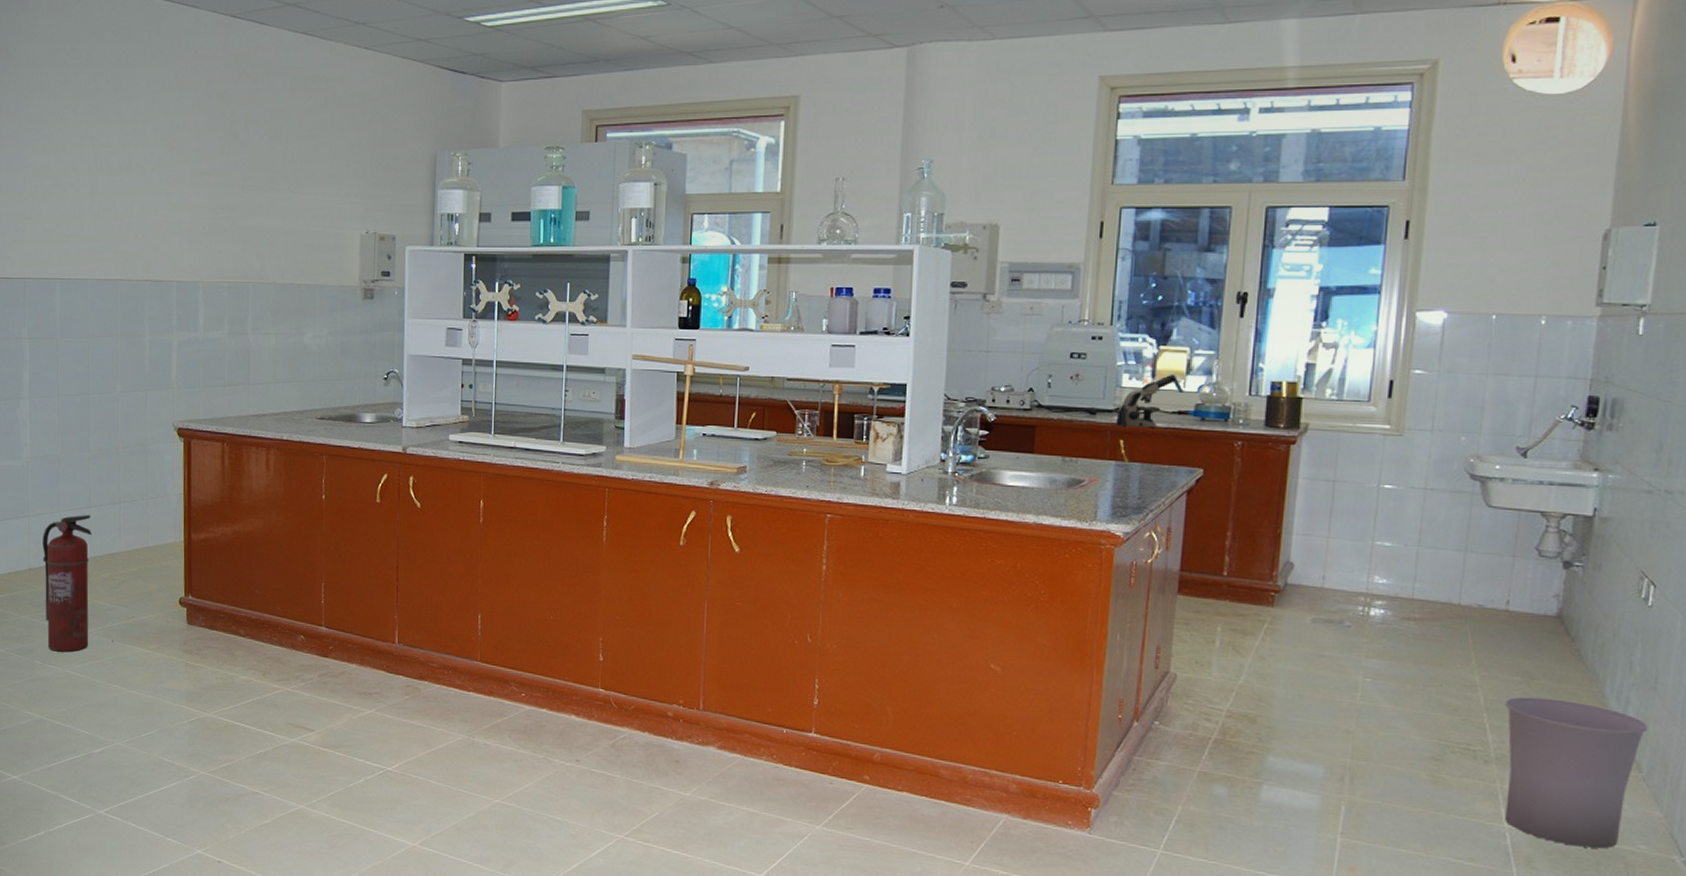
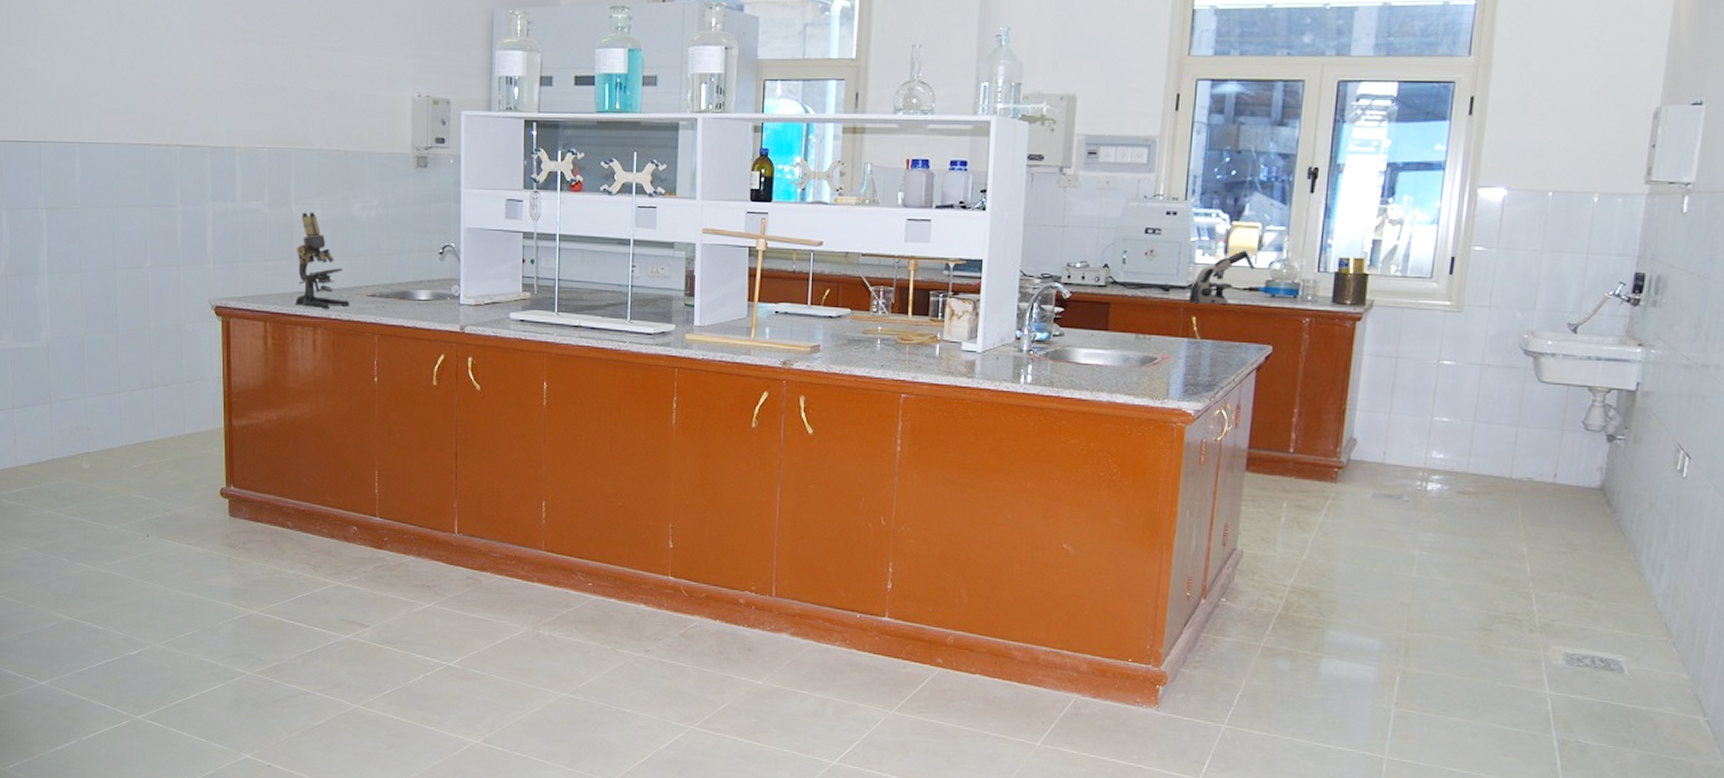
fire extinguisher: present [42,515,92,652] -> none [67,400,123,549]
microscope: none [250,341,301,432] -> present [295,212,350,310]
waste bin: present [1505,696,1649,849] -> none [1547,567,1680,711]

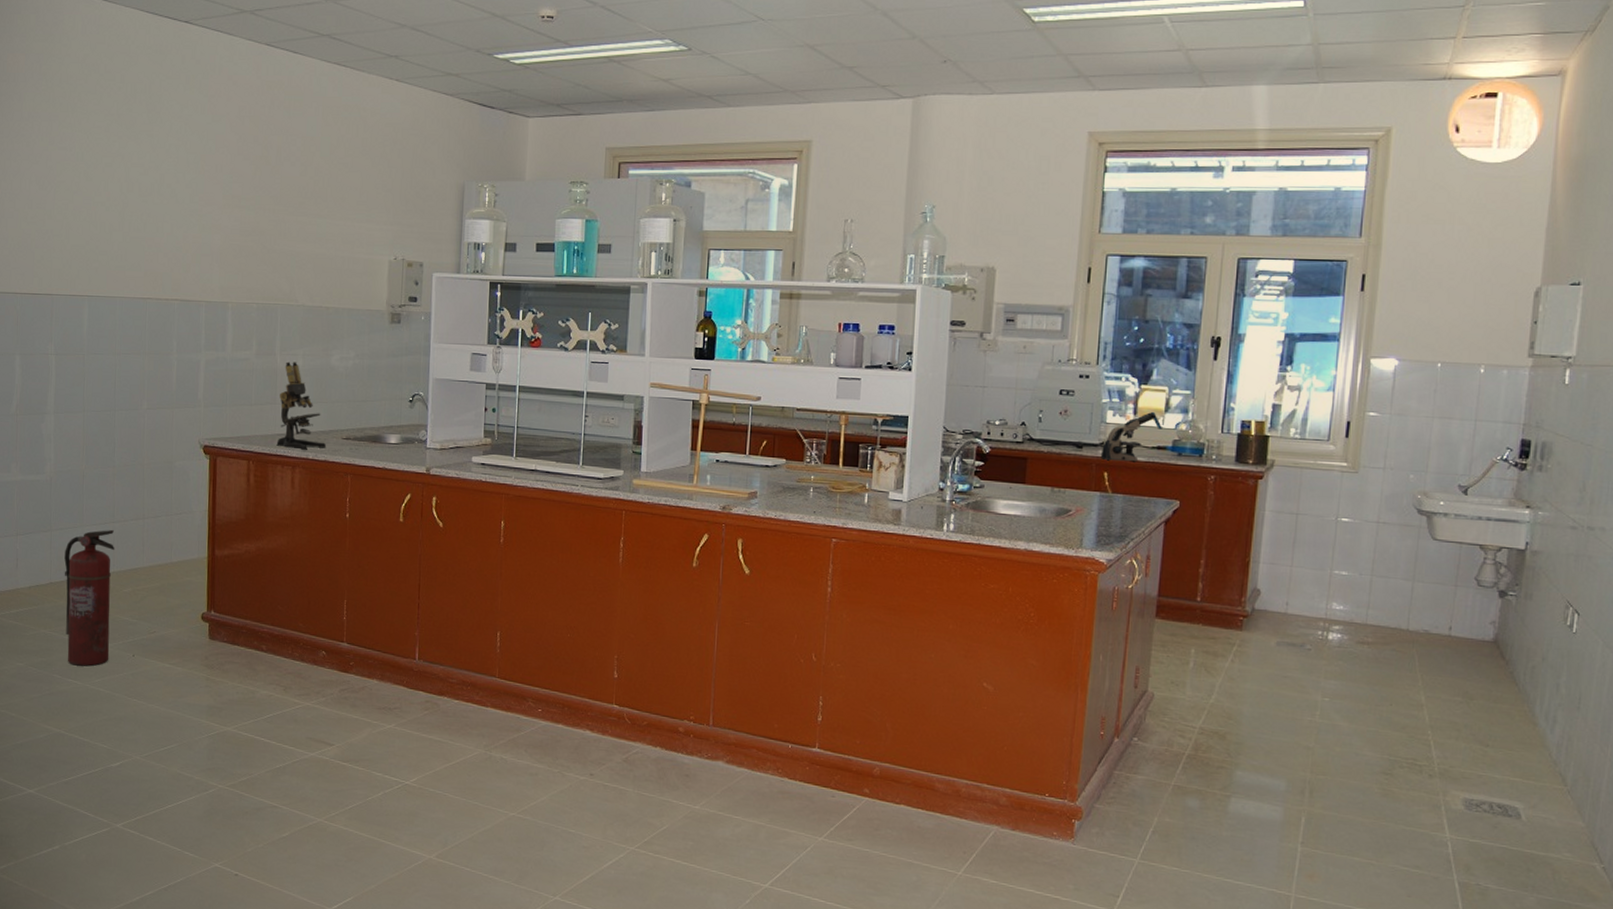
fire extinguisher: none [67,400,123,549] -> present [64,530,115,667]

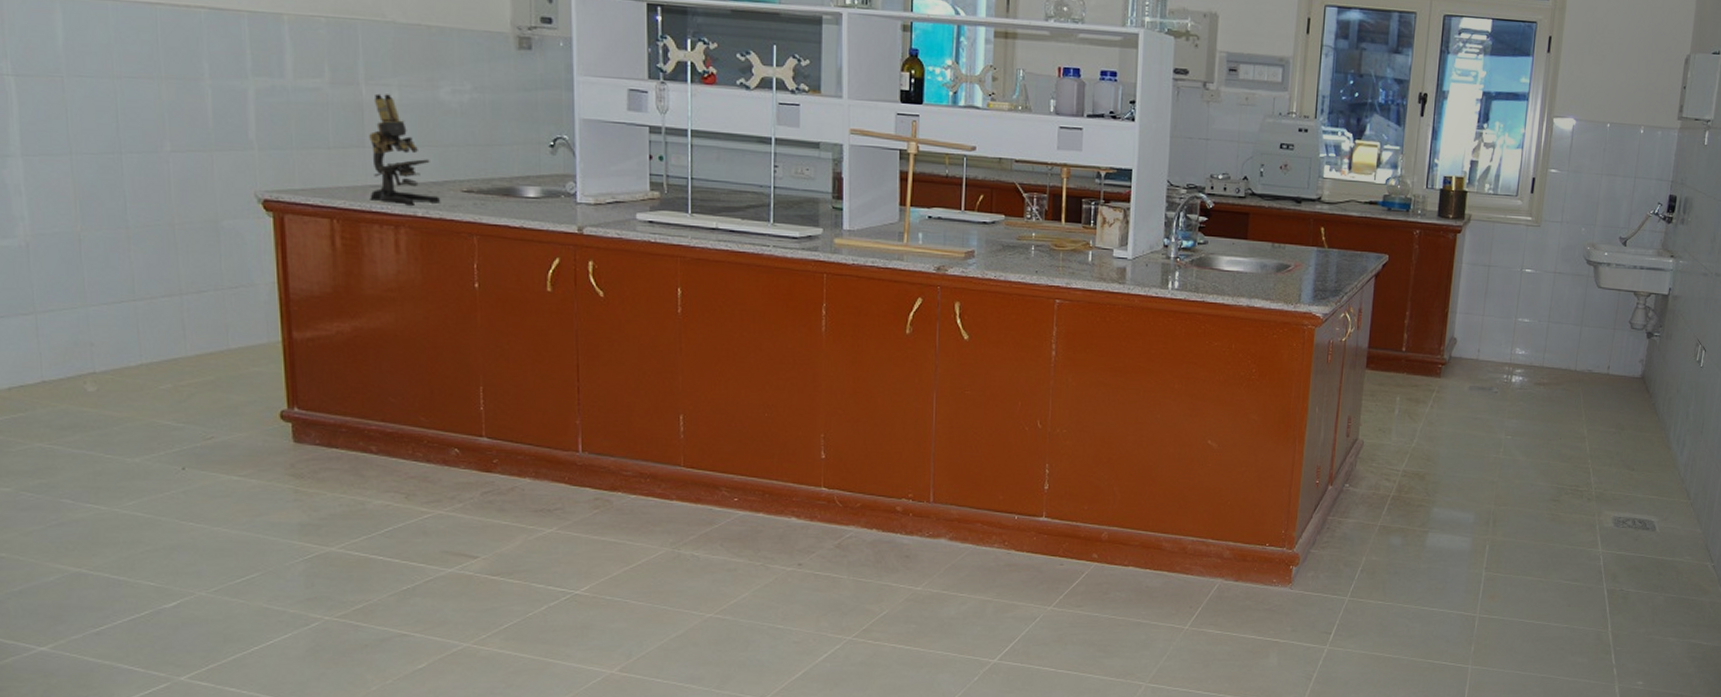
fire extinguisher: present [64,530,115,667] -> none [61,310,147,486]
microscope: present [1100,411,1162,462] -> none [1318,166,1374,217]

